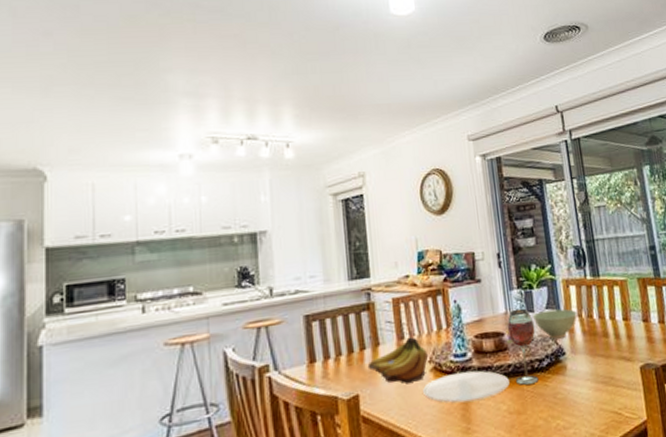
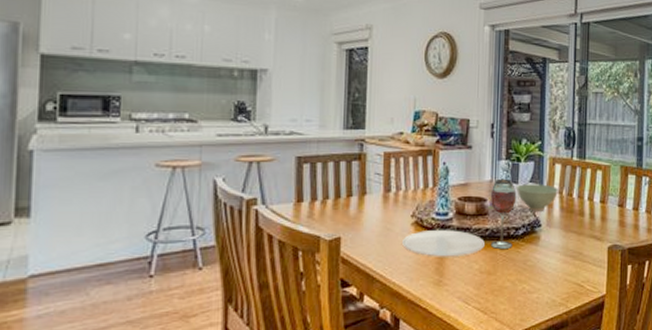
fruit: present [367,337,429,383] -> none [352,191,412,233]

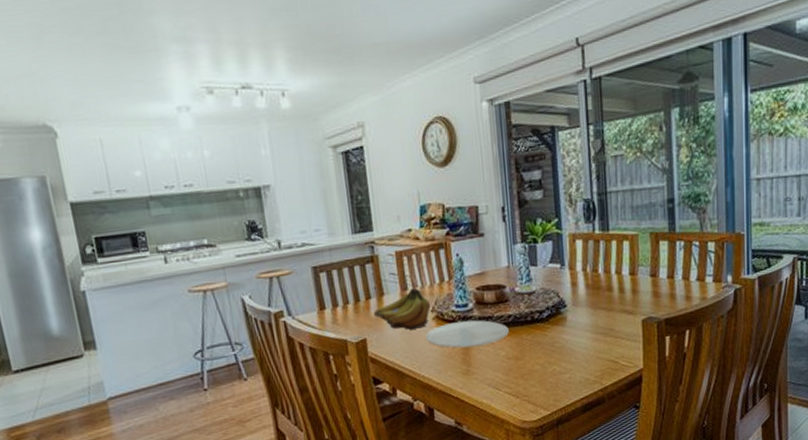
fruit: none [352,191,412,233] -> present [373,288,431,330]
wineglass: present [490,178,517,249] -> none [509,262,538,334]
bowl: present [515,184,559,211] -> none [535,263,583,292]

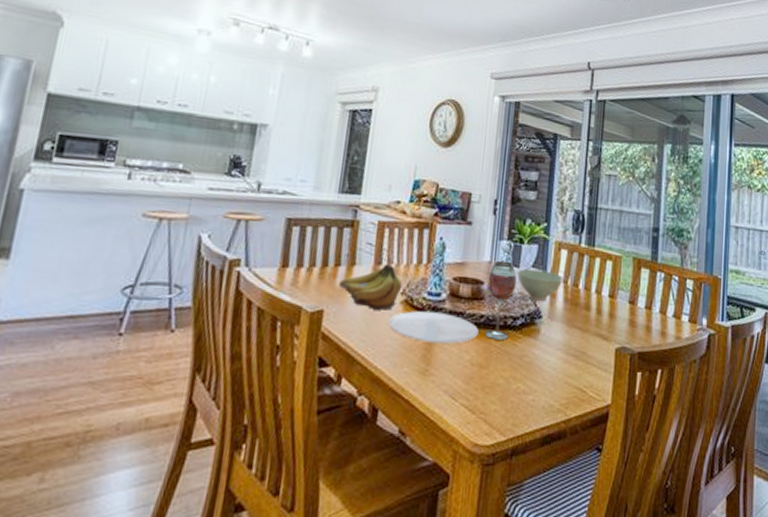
wineglass: none [509,262,538,334] -> present [485,260,517,340]
bowl: none [535,263,583,292] -> present [516,268,564,301]

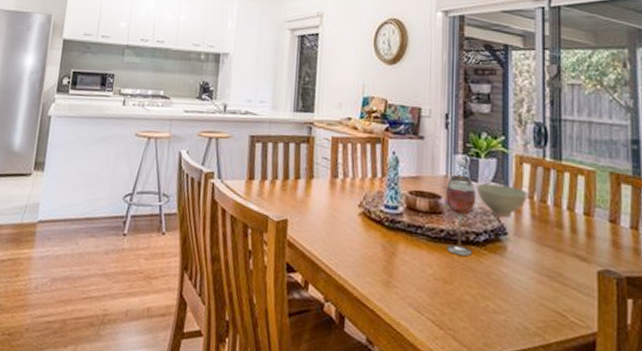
fruit: present [338,264,403,310] -> none [299,177,360,222]
plate: present [388,311,478,345] -> none [349,223,439,258]

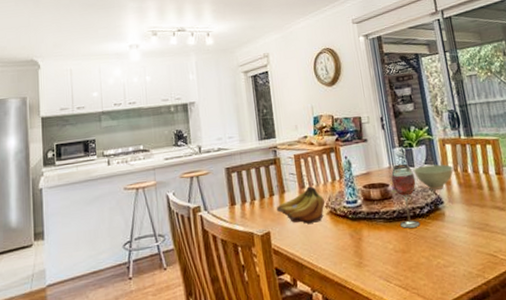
fruit: none [299,177,360,222] -> present [276,186,326,224]

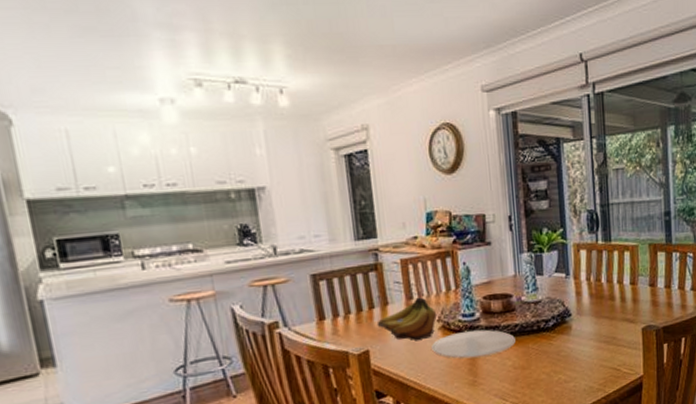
plate: none [322,215,395,242] -> present [432,329,516,359]
wineglass: present [391,163,420,228] -> none [515,271,544,343]
bowl: present [413,164,454,190] -> none [541,272,587,302]

